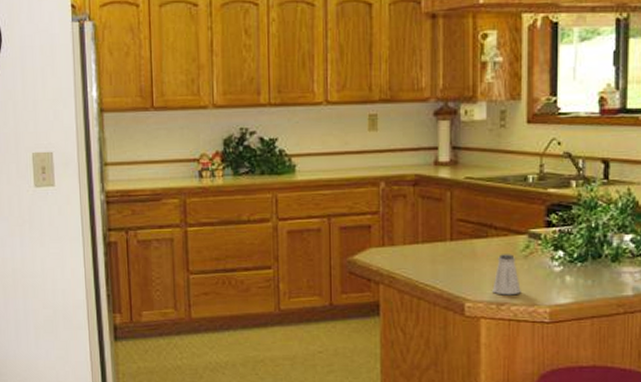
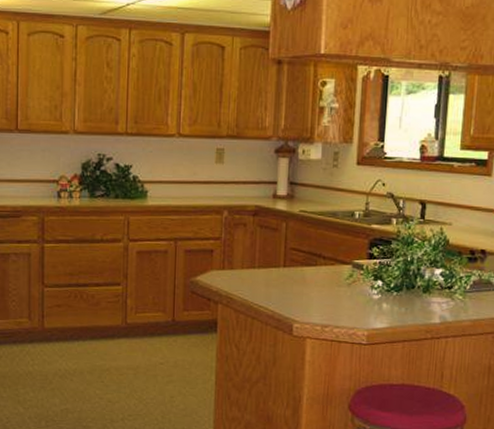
saltshaker: present [492,254,521,295] -> none [318,281,343,319]

